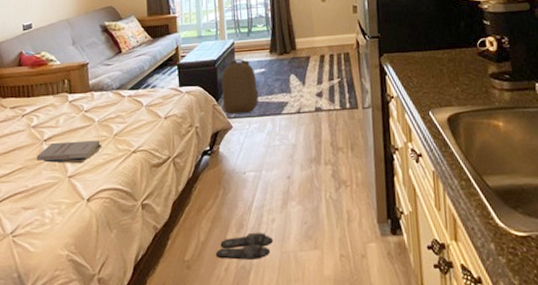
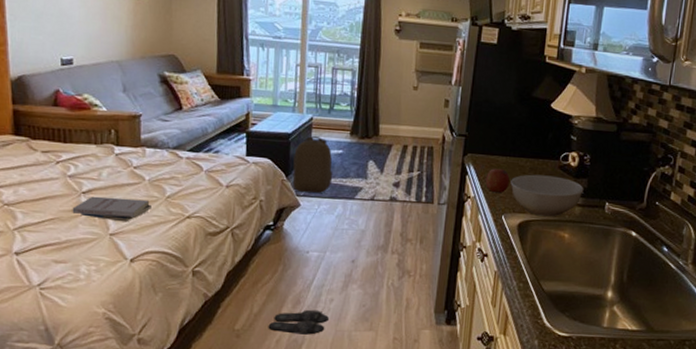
fruit: none [406,64,430,90] -> present [486,168,510,194]
bowl: none [431,63,509,107] -> present [510,174,584,217]

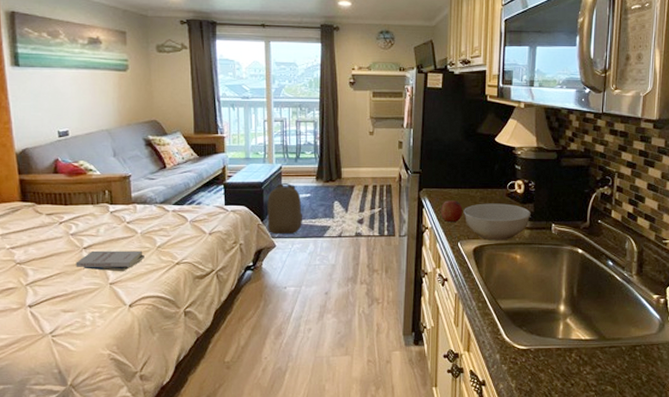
slippers: present [268,309,329,335] -> none [254,339,308,362]

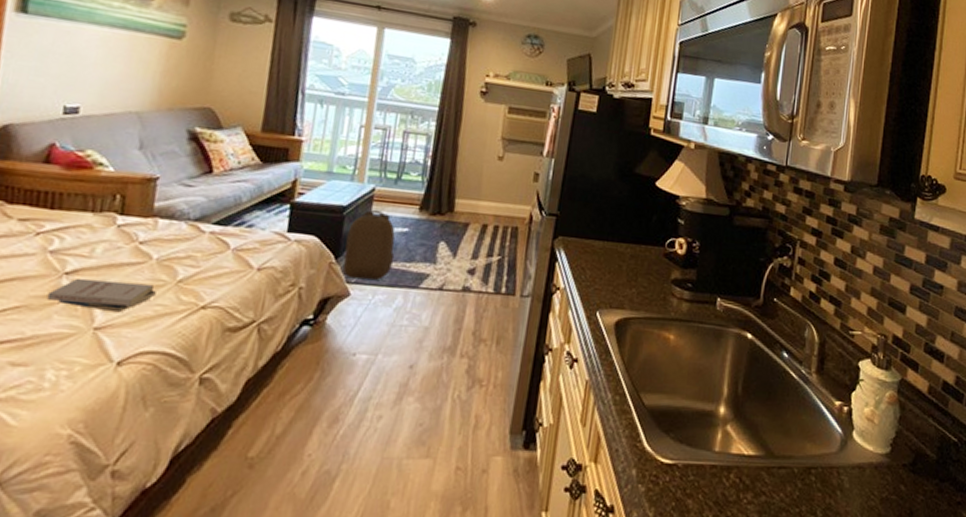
fruit: present [441,200,462,223] -> none [578,255,607,285]
bowl: present [463,203,531,241] -> none [607,262,693,314]

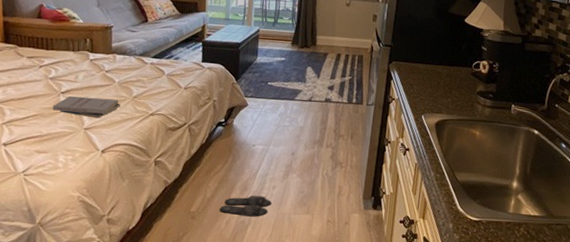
slippers: none [293,429,374,464] -> present [219,195,271,217]
backpack: present [342,209,395,280] -> none [241,45,277,95]

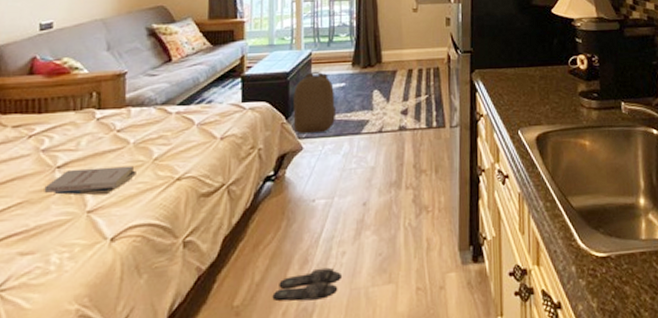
backpack: none [241,45,277,95] -> present [293,71,337,133]

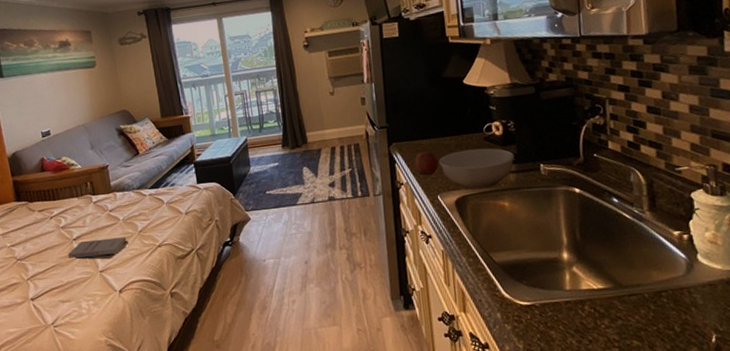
slippers: present [272,267,341,301] -> none [242,312,294,338]
backpack: present [293,71,337,133] -> none [236,154,274,207]
fruit: none [497,81,521,108] -> present [414,151,438,176]
bowl: none [522,81,597,126] -> present [439,148,515,190]

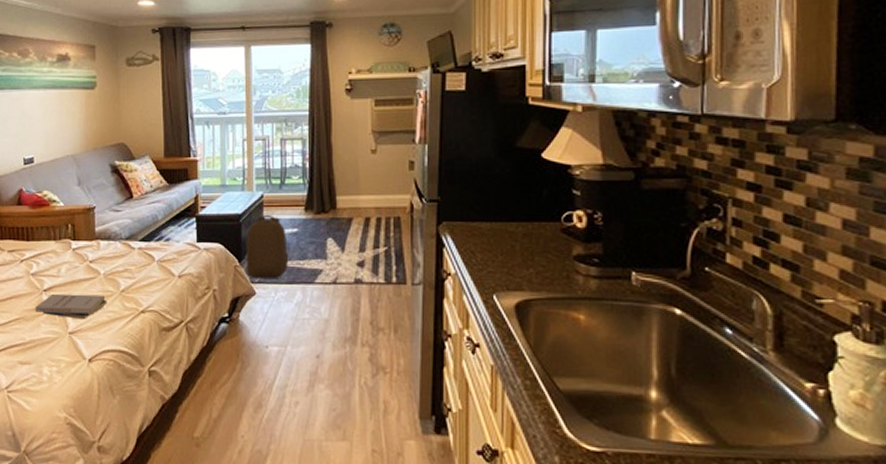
backpack: none [236,154,274,207] -> present [246,214,289,278]
fruit: present [414,151,438,176] -> none [468,238,498,268]
bowl: present [439,148,515,190] -> none [500,241,599,294]

